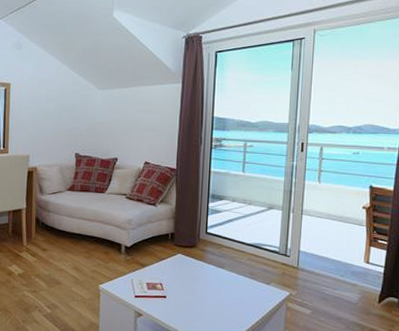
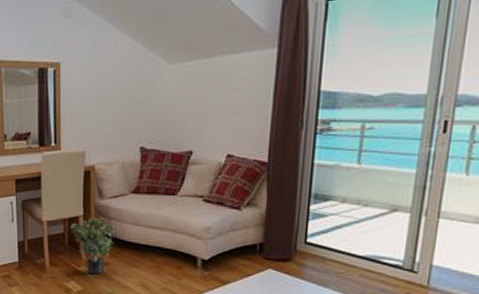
potted plant: none [14,210,53,259] -> present [70,217,115,275]

